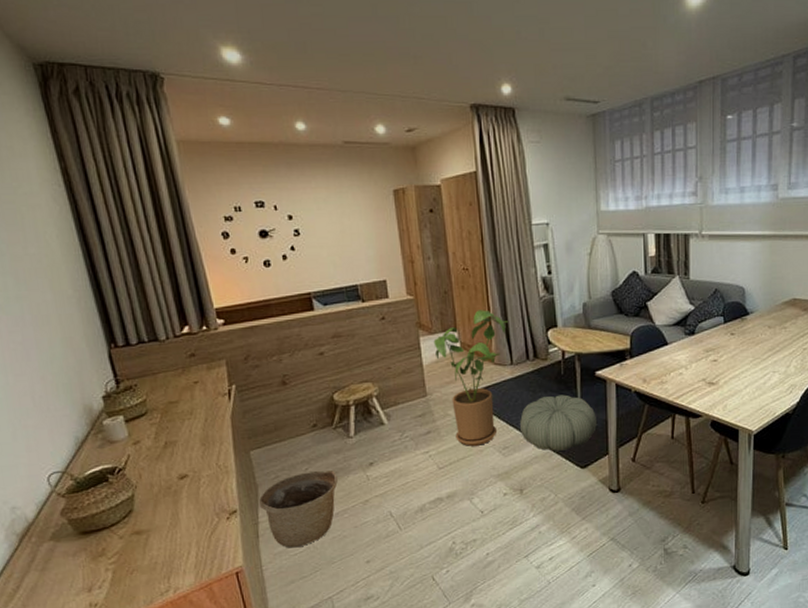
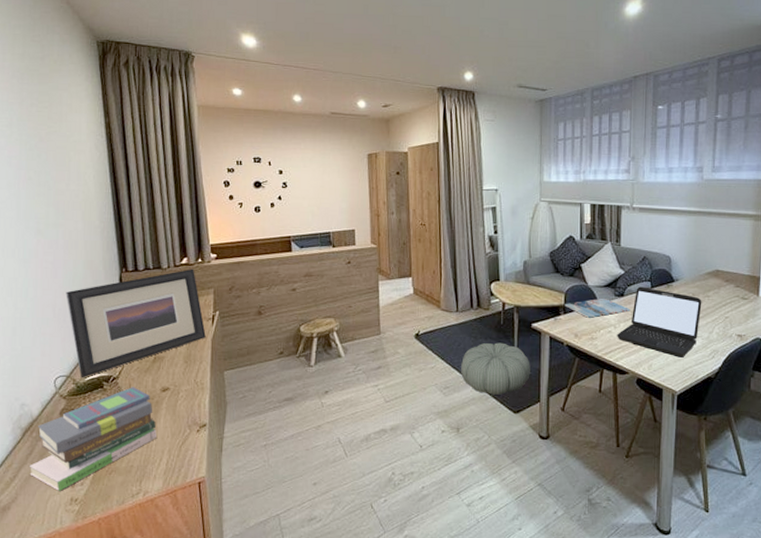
books: none [33,477,180,597] -> present [28,387,157,491]
picture frame: none [44,338,223,473] -> present [66,268,206,378]
basket: present [259,470,338,548] -> none [227,395,296,464]
house plant: present [433,309,508,446] -> none [390,261,456,383]
magazine: none [630,337,703,361] -> present [564,298,631,318]
laptop: none [689,322,779,395] -> present [617,286,702,358]

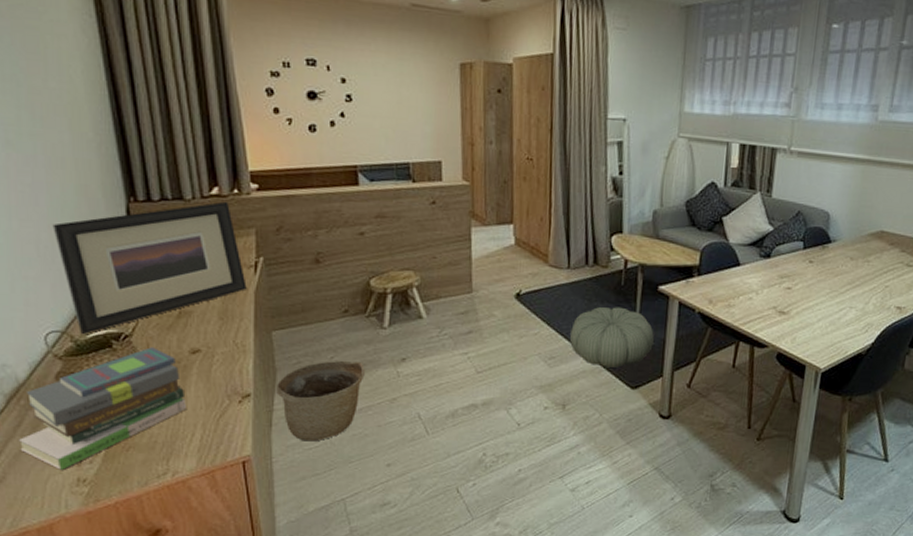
basket: none [227,395,296,464] -> present [277,361,365,442]
magazine: present [564,298,631,318] -> none [699,258,777,282]
laptop: present [617,286,702,358] -> none [758,246,861,331]

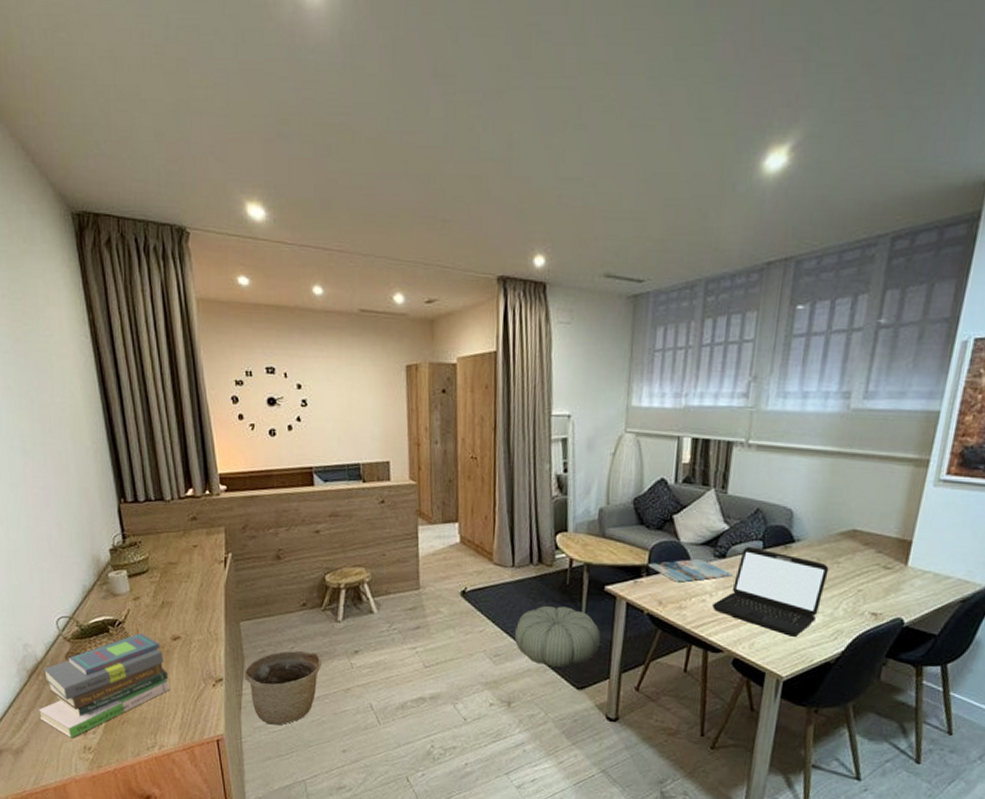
picture frame: present [52,201,247,335] -> none [60,502,218,621]
magazine: none [699,258,777,282] -> present [648,558,733,583]
laptop: none [758,246,861,331] -> present [712,546,829,637]

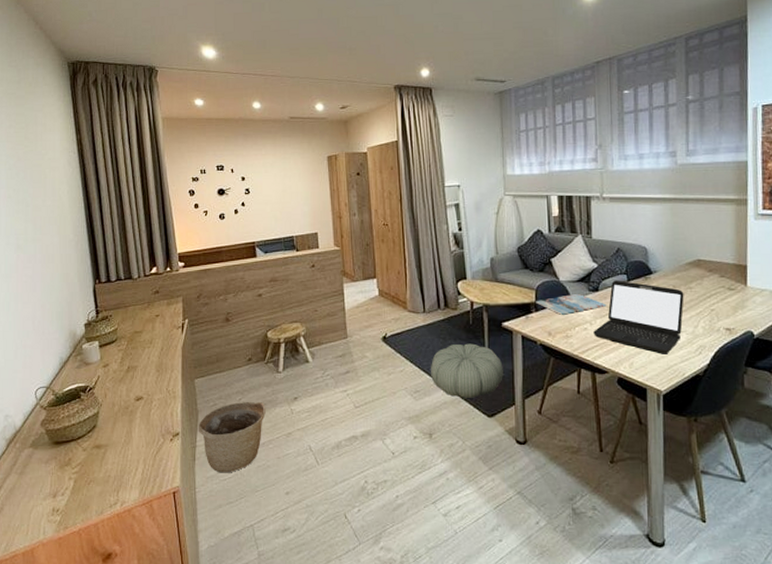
books: present [38,633,169,738] -> none [13,397,132,501]

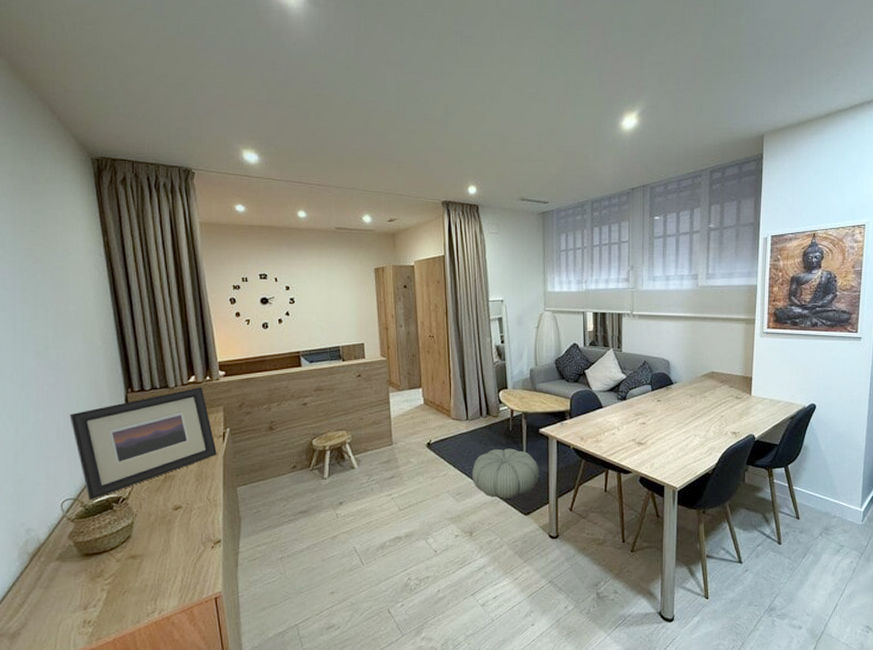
picture frame: none [44,278,176,389] -> present [69,386,217,501]
basket: present [199,402,266,473] -> none [241,508,311,577]
magazine: present [536,293,607,315] -> none [570,402,633,421]
laptop: present [593,280,684,354] -> none [620,390,699,456]

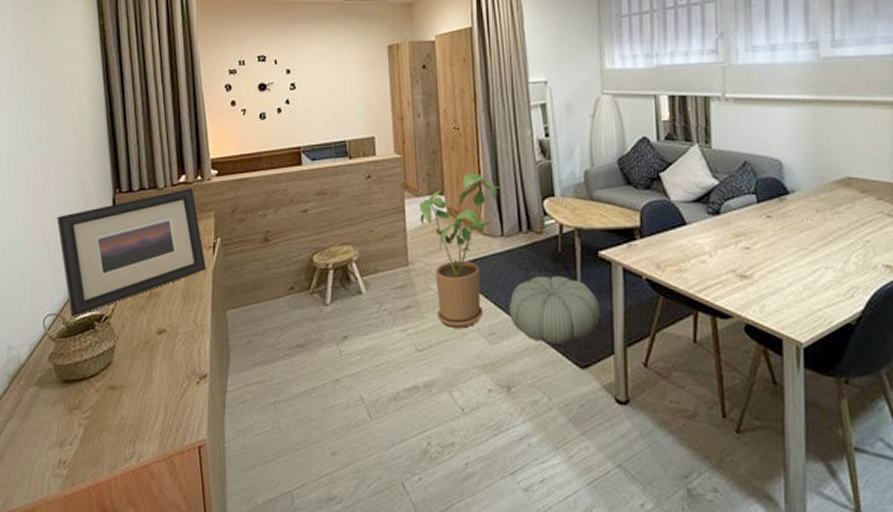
house plant: none [401,371,465,491] -> present [419,173,499,328]

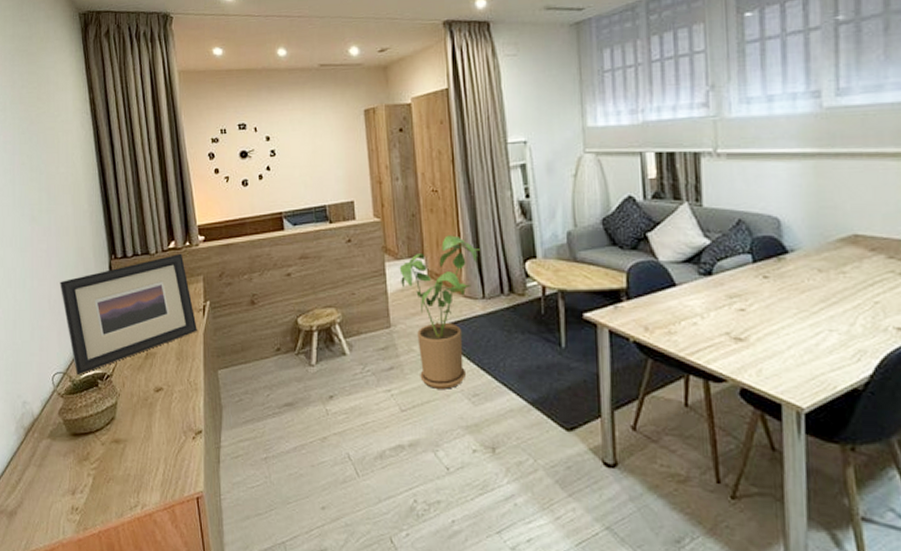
pouf: present [510,276,600,344] -> none [493,338,585,406]

